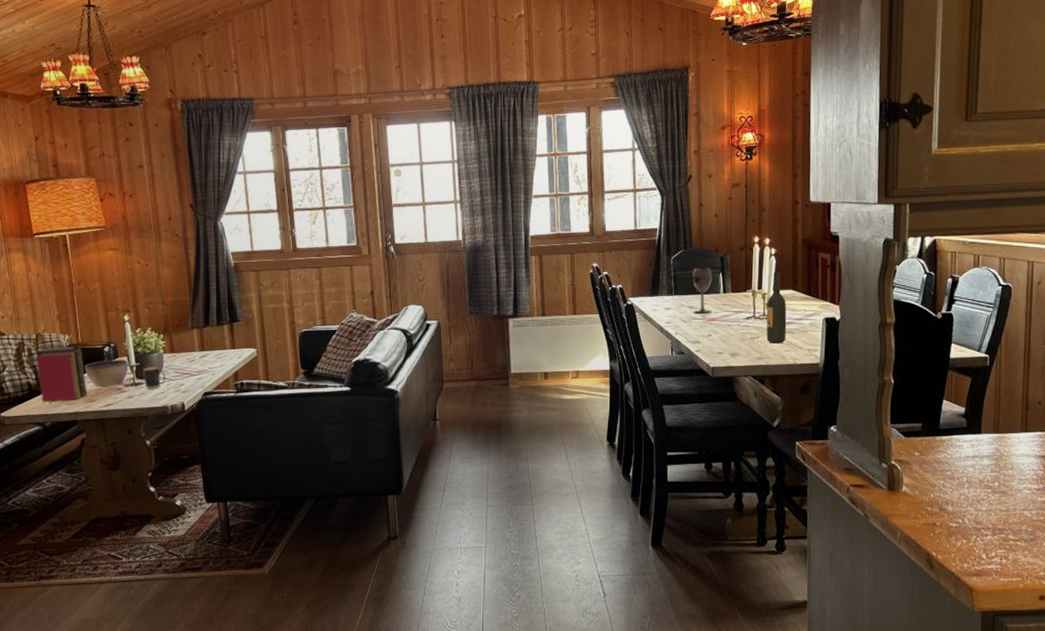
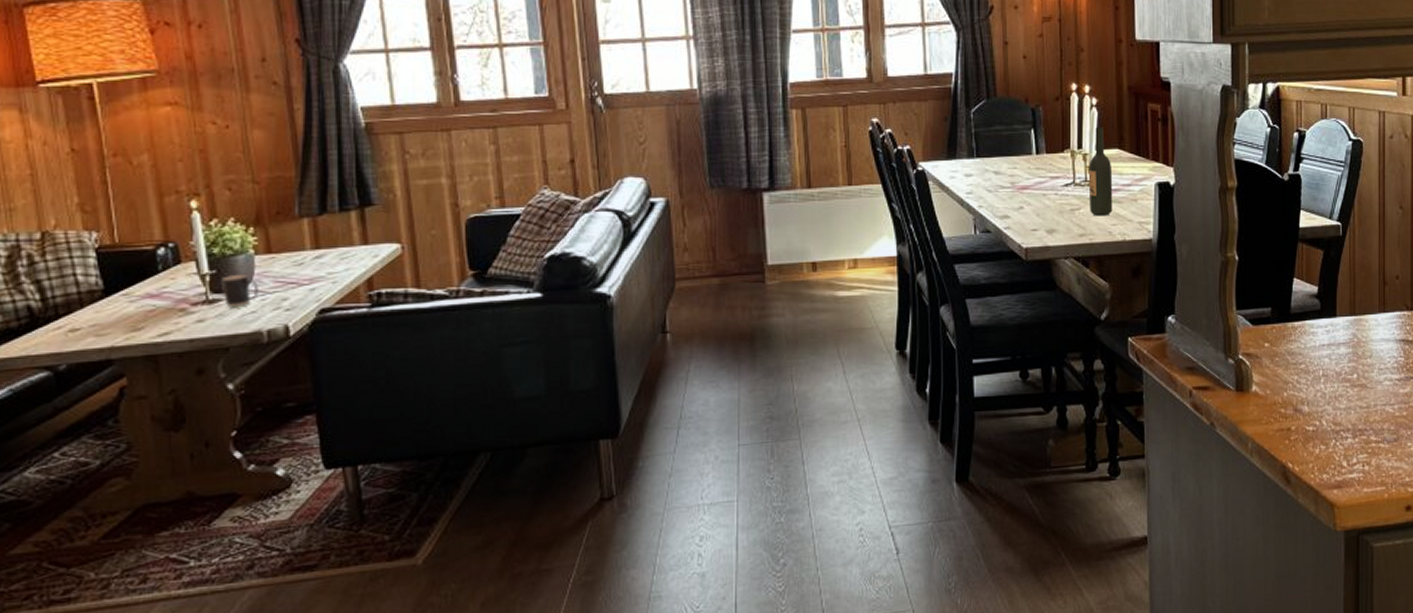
books: present [35,344,88,403] -> none [40,246,130,336]
bowl: present [84,360,129,387] -> none [124,266,198,309]
wine glass: present [692,267,712,314] -> none [998,122,1022,181]

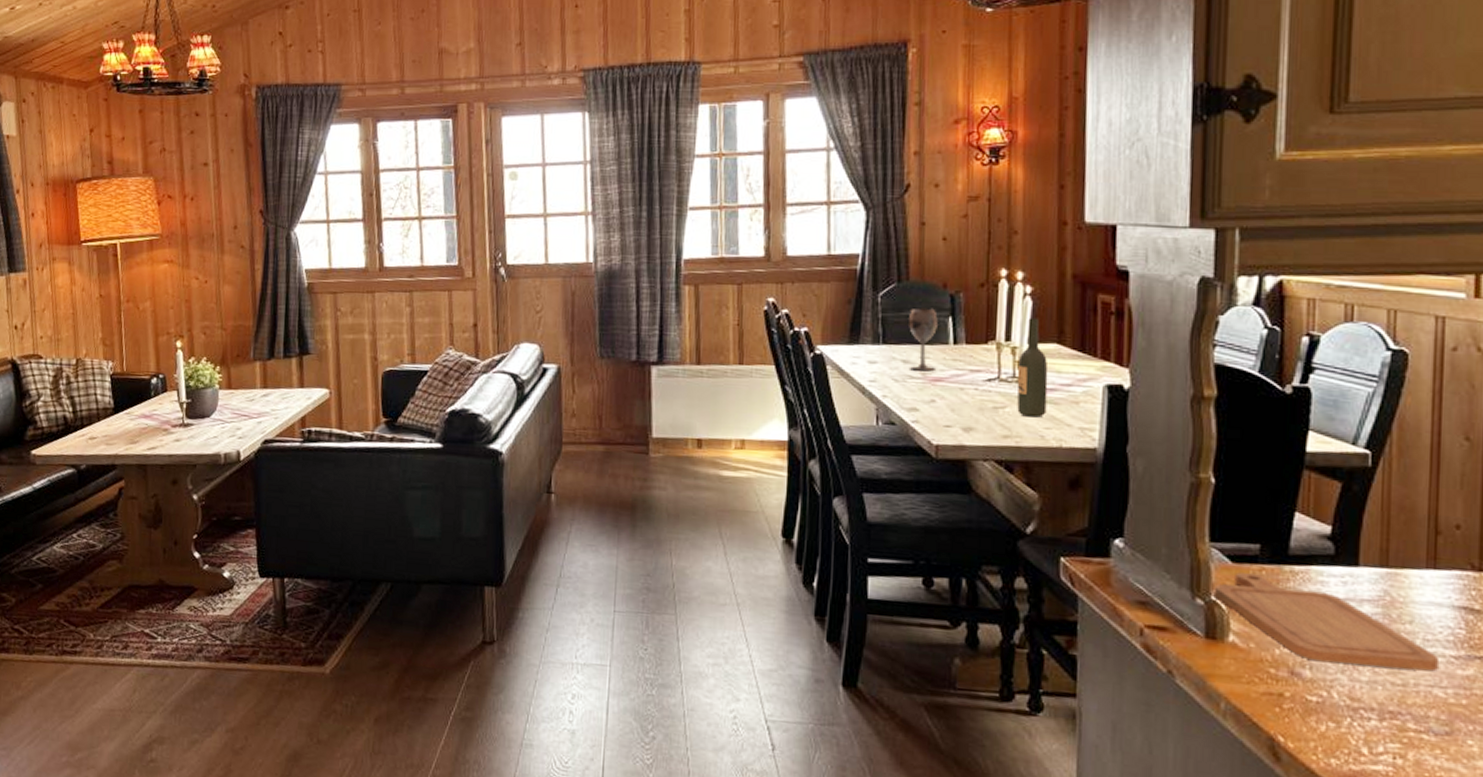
mug: present [220,273,260,307] -> none [193,404,221,432]
wine glass: none [998,122,1022,181] -> present [909,307,938,372]
chopping board: none [1240,332,1388,398] -> present [1213,572,1438,672]

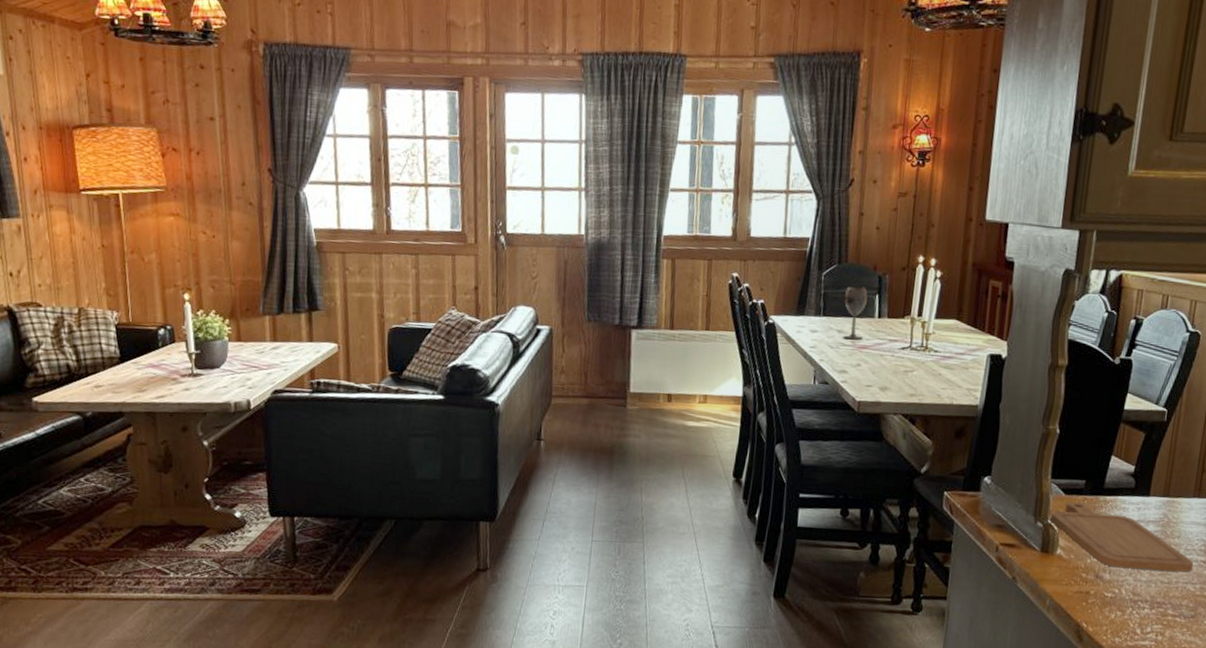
wine bottle: present [1017,317,1049,418] -> none [922,297,948,380]

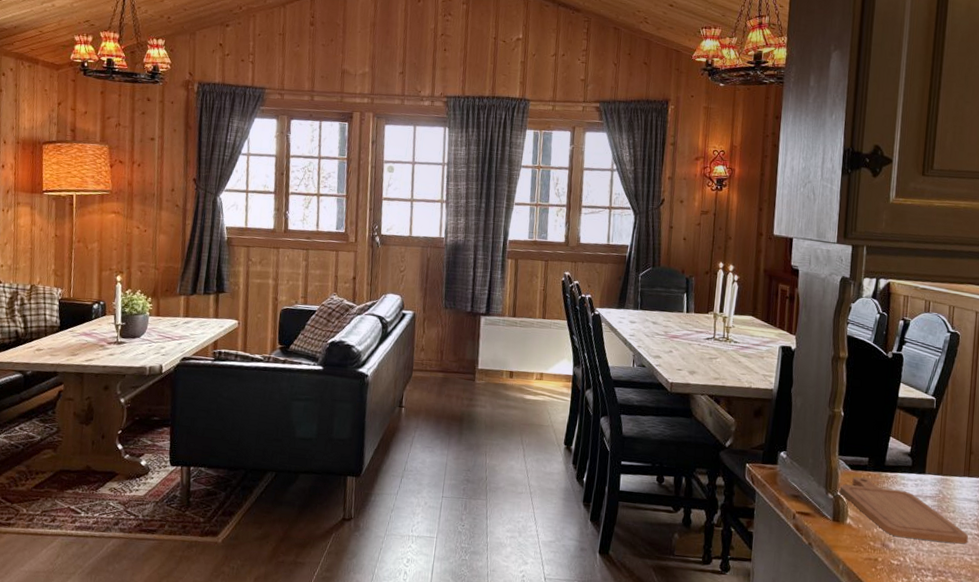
wine glass: present [843,286,868,340] -> none [657,285,677,331]

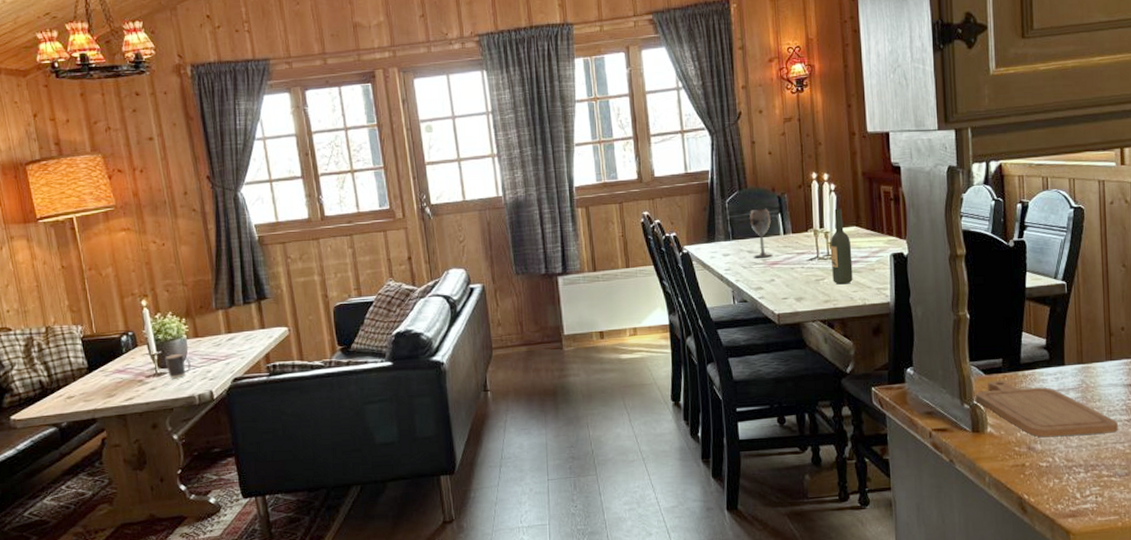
mug: none [126,327,149,349] -> present [164,353,192,378]
wine glass: none [657,285,677,331] -> present [750,208,772,258]
wine bottle: none [724,297,746,367] -> present [830,208,853,285]

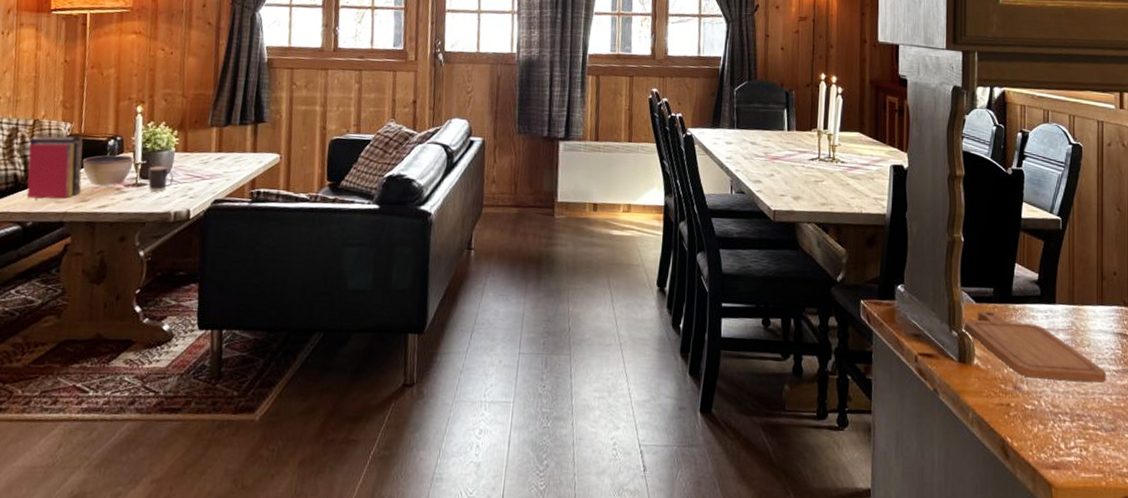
books: none [46,335,106,402] -> present [26,135,83,199]
bowl: none [101,349,150,381] -> present [82,155,134,186]
wine glass: present [750,208,772,258] -> none [756,101,777,152]
wine bottle: present [830,208,853,285] -> none [831,112,853,190]

